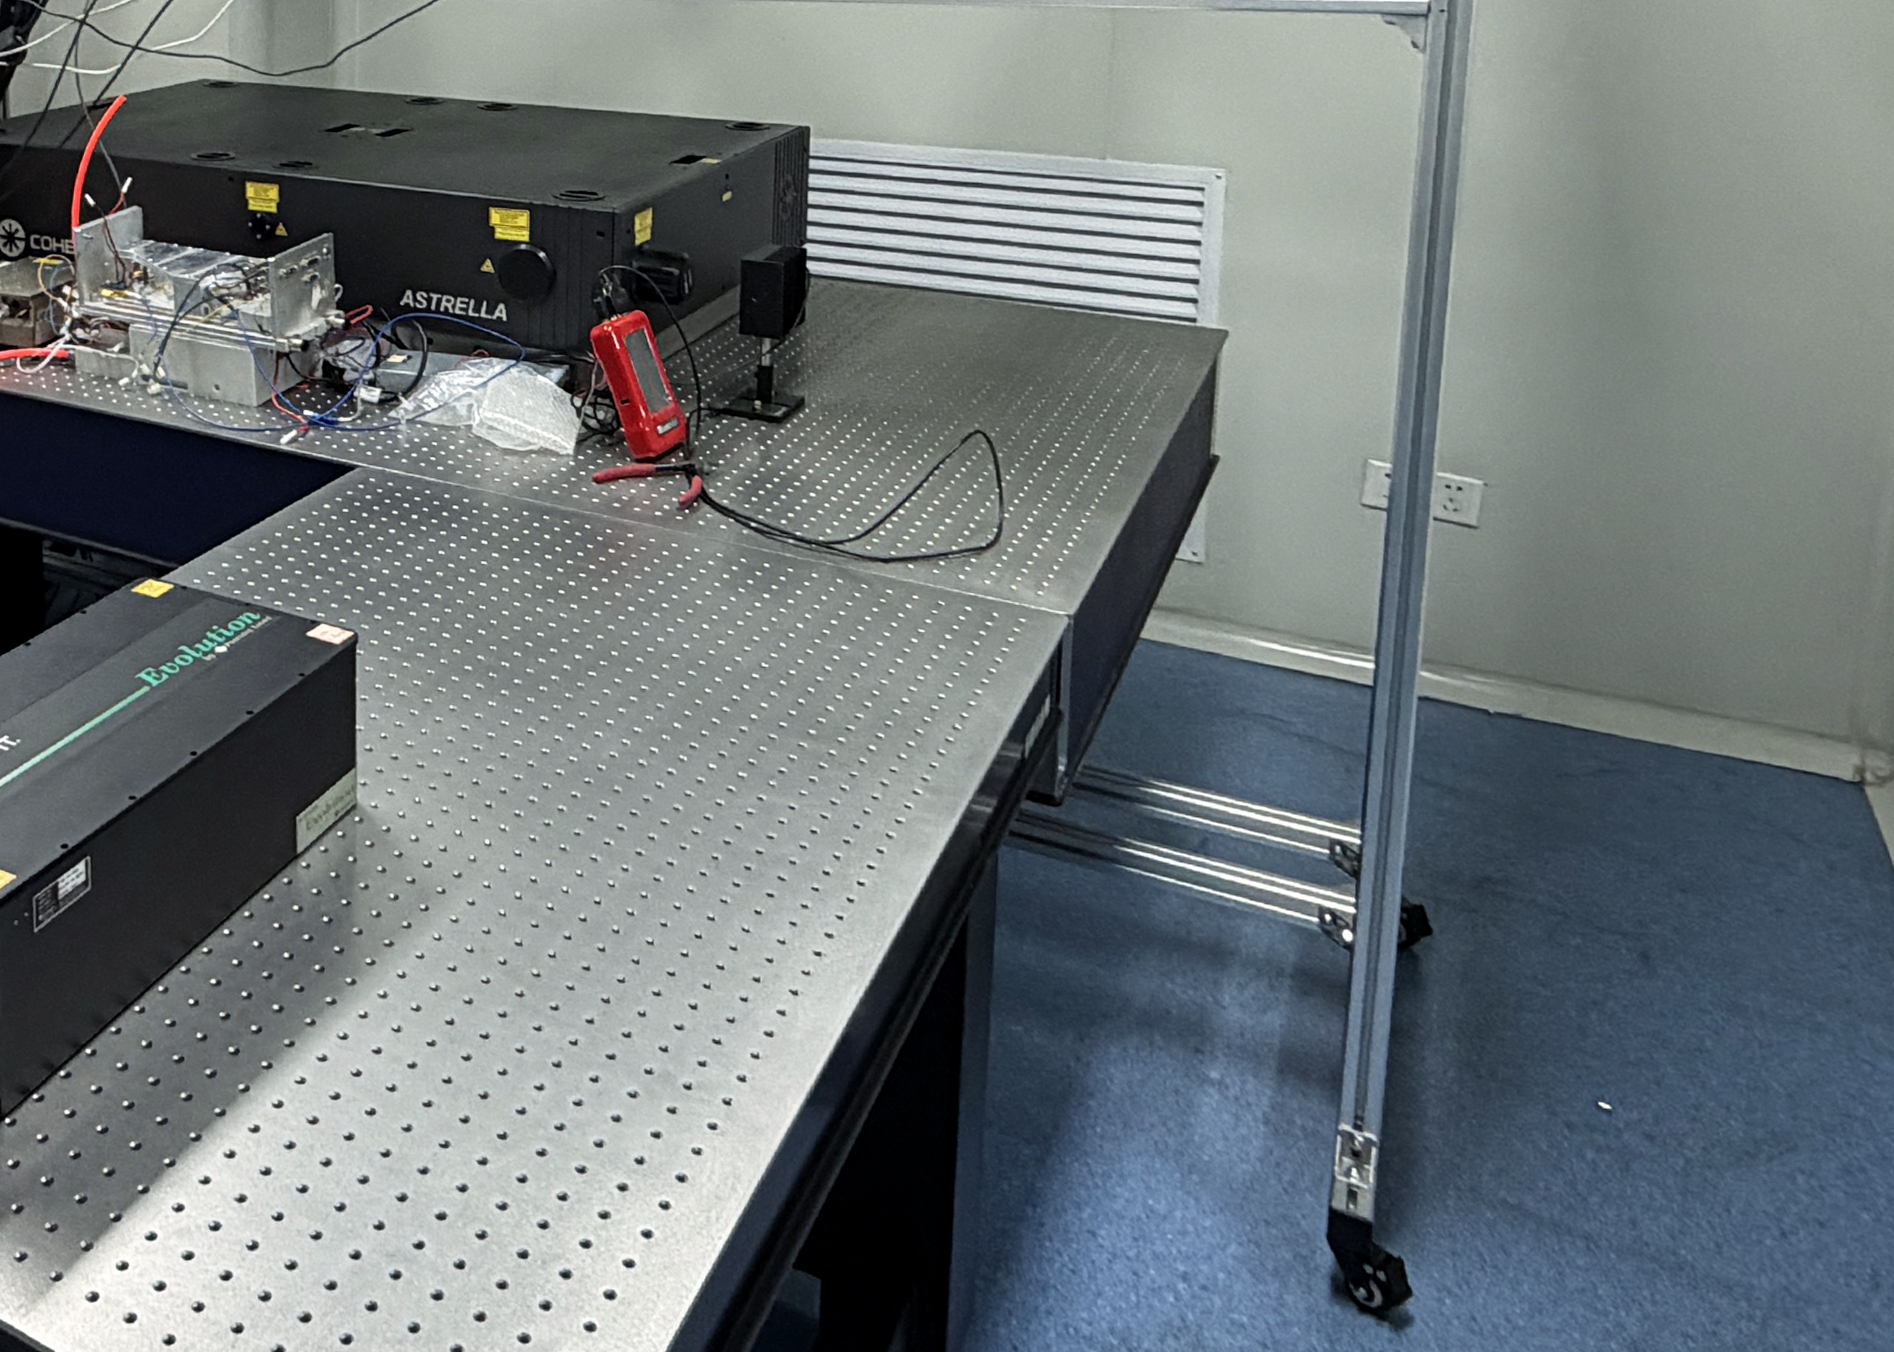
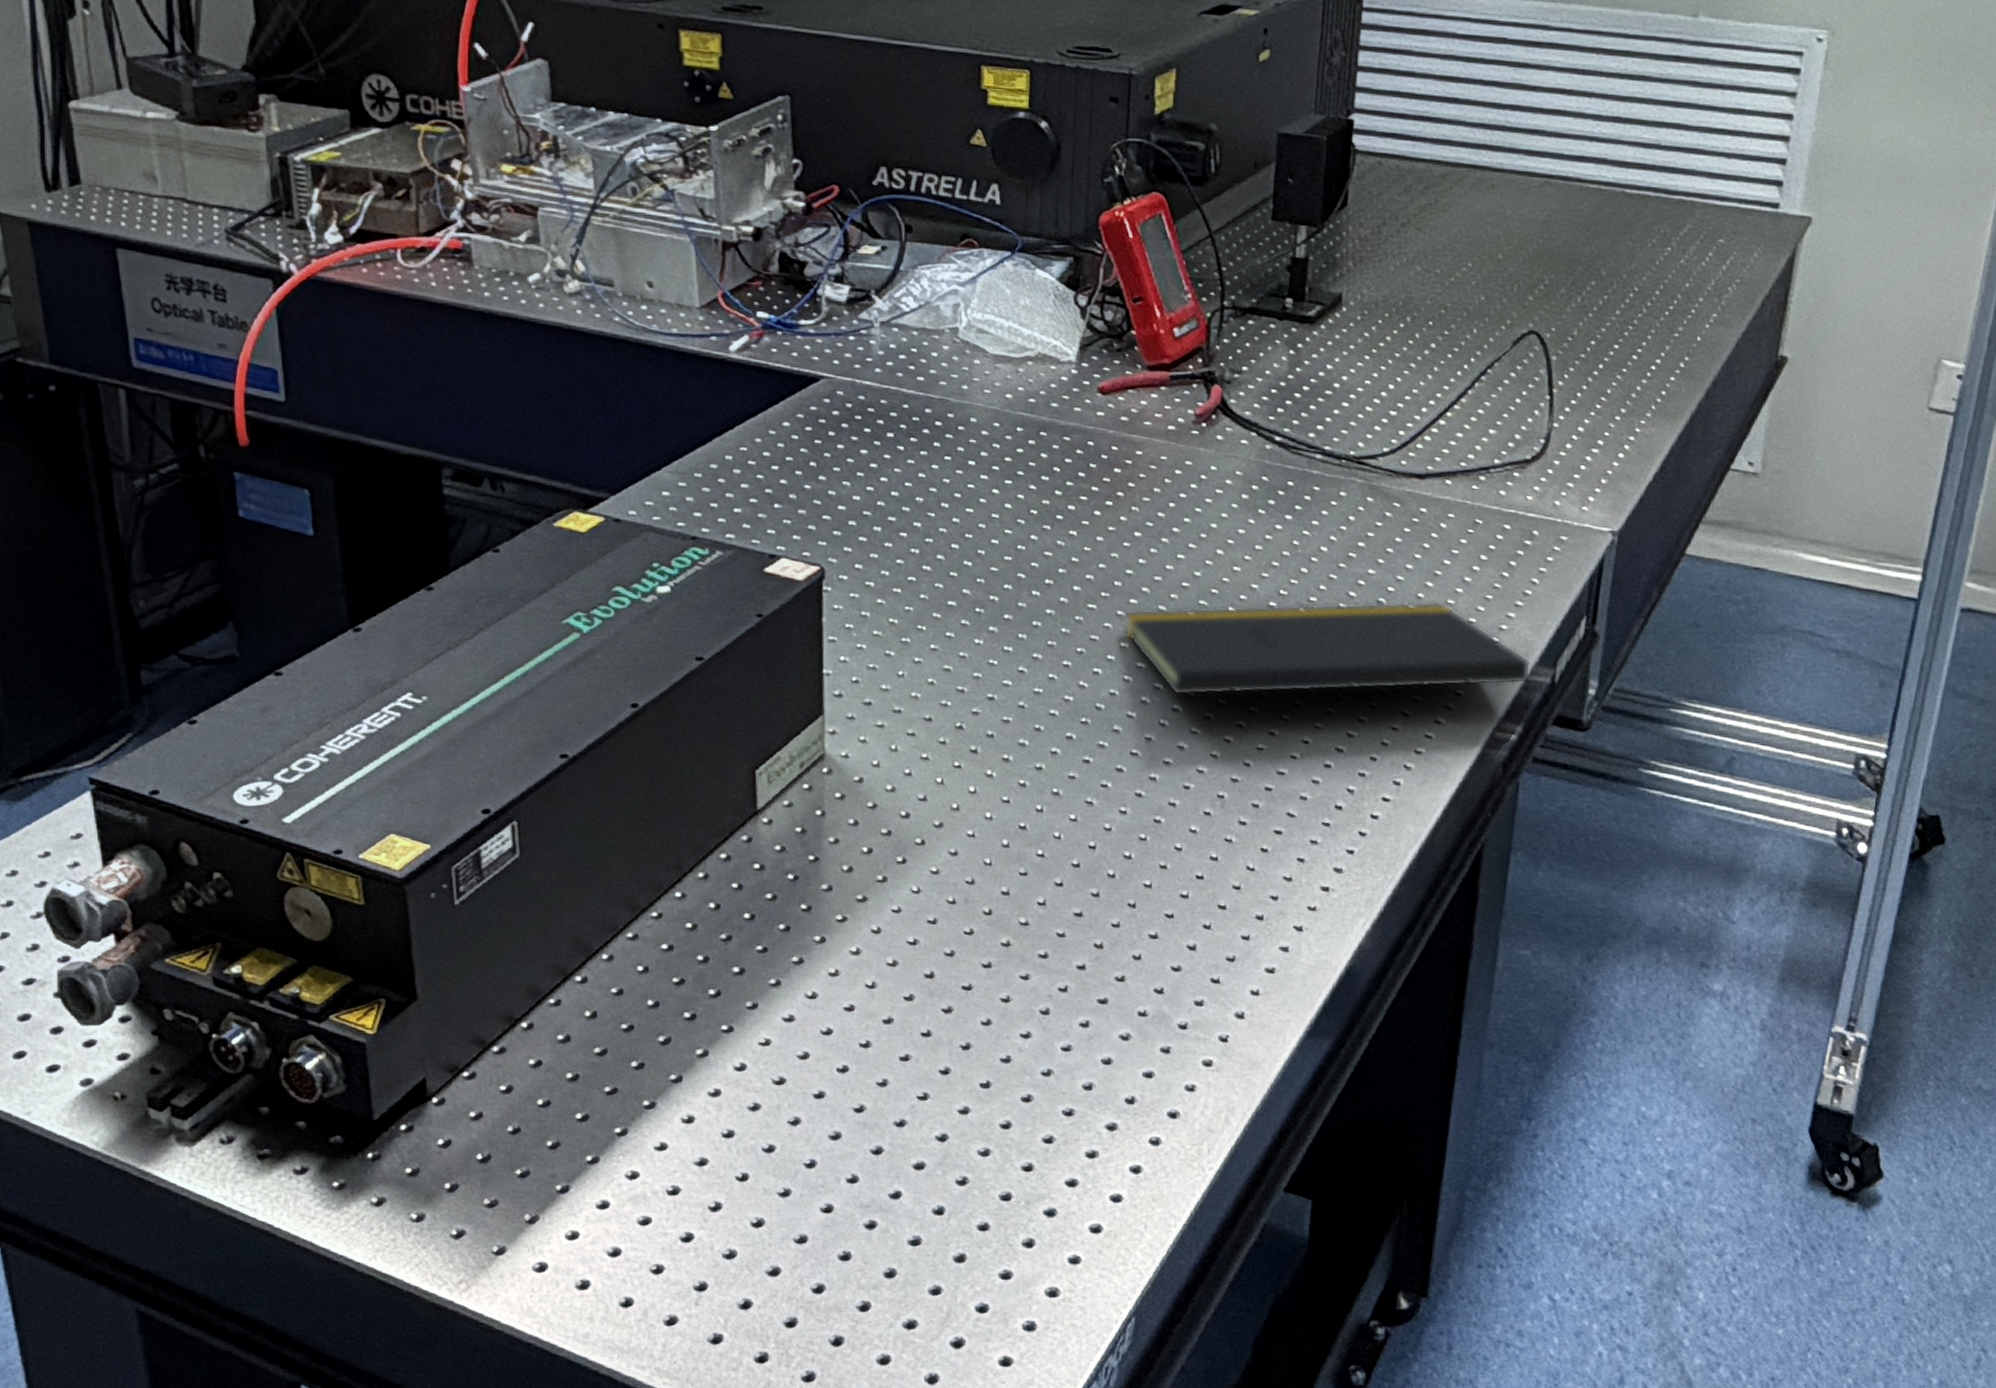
notepad: none [621,676,1005,799] -> present [1124,601,1532,725]

